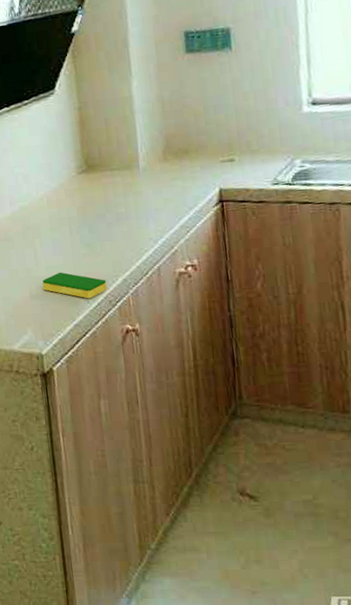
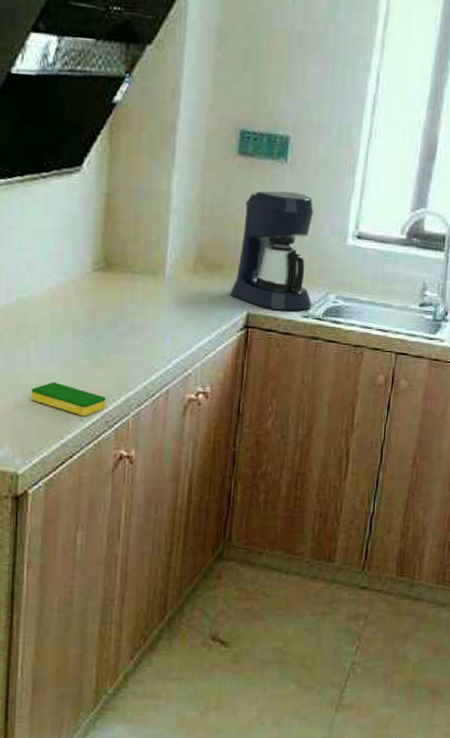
coffee maker: none [200,74,280,183] -> present [230,190,314,312]

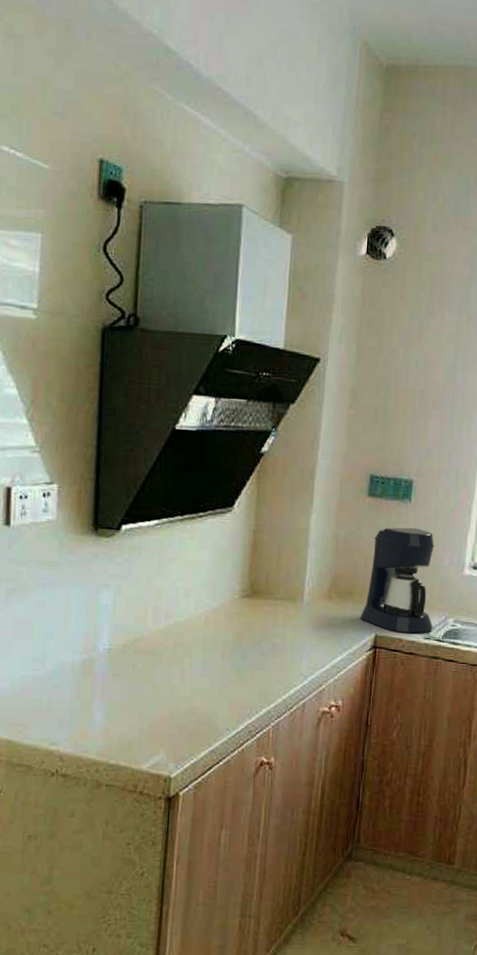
dish sponge: present [31,381,107,416] -> none [184,695,250,726]

